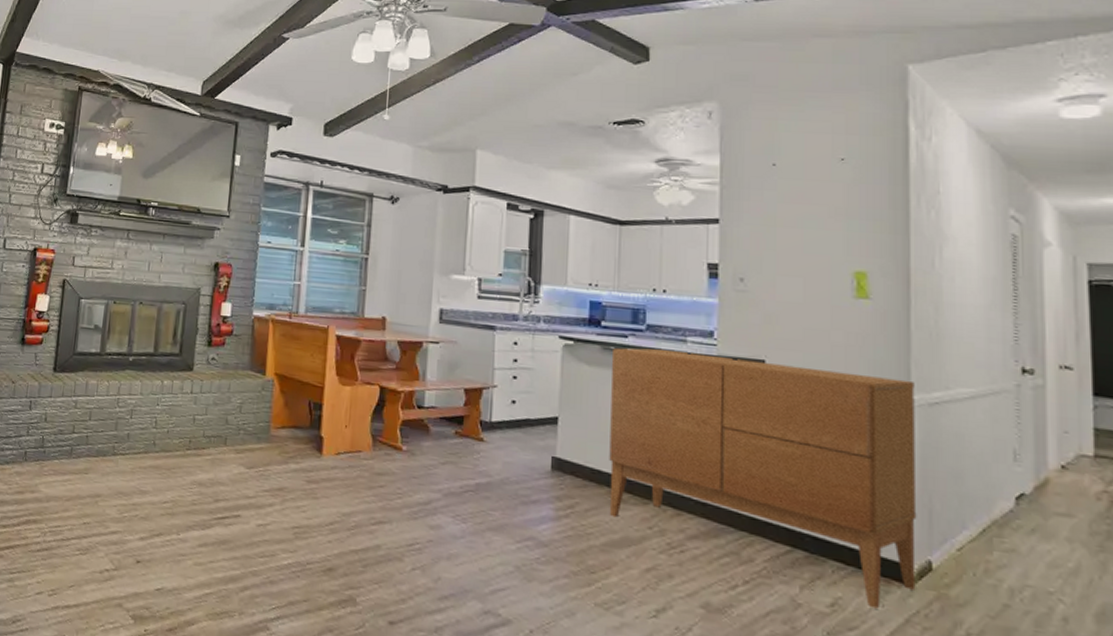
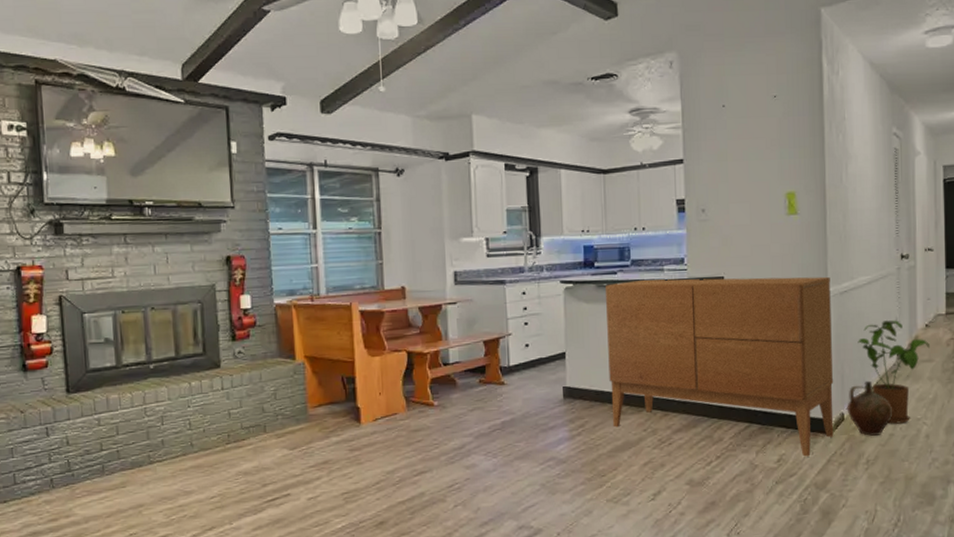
ceramic jug: none [936,524,1009,603] -> present [847,380,893,436]
house plant: none [954,450,1068,594] -> present [857,320,929,424]

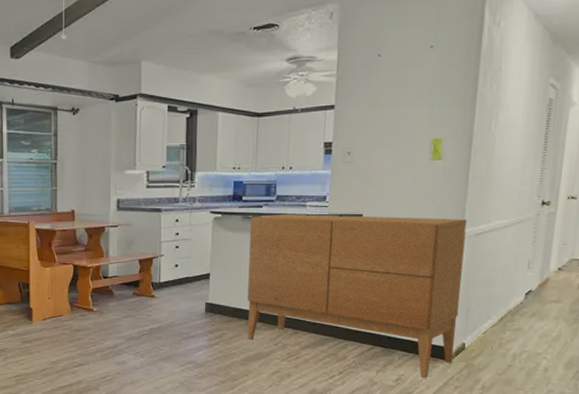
ceramic jug: present [847,380,893,436] -> none [468,315,515,365]
house plant: present [857,320,929,424] -> none [487,262,560,357]

